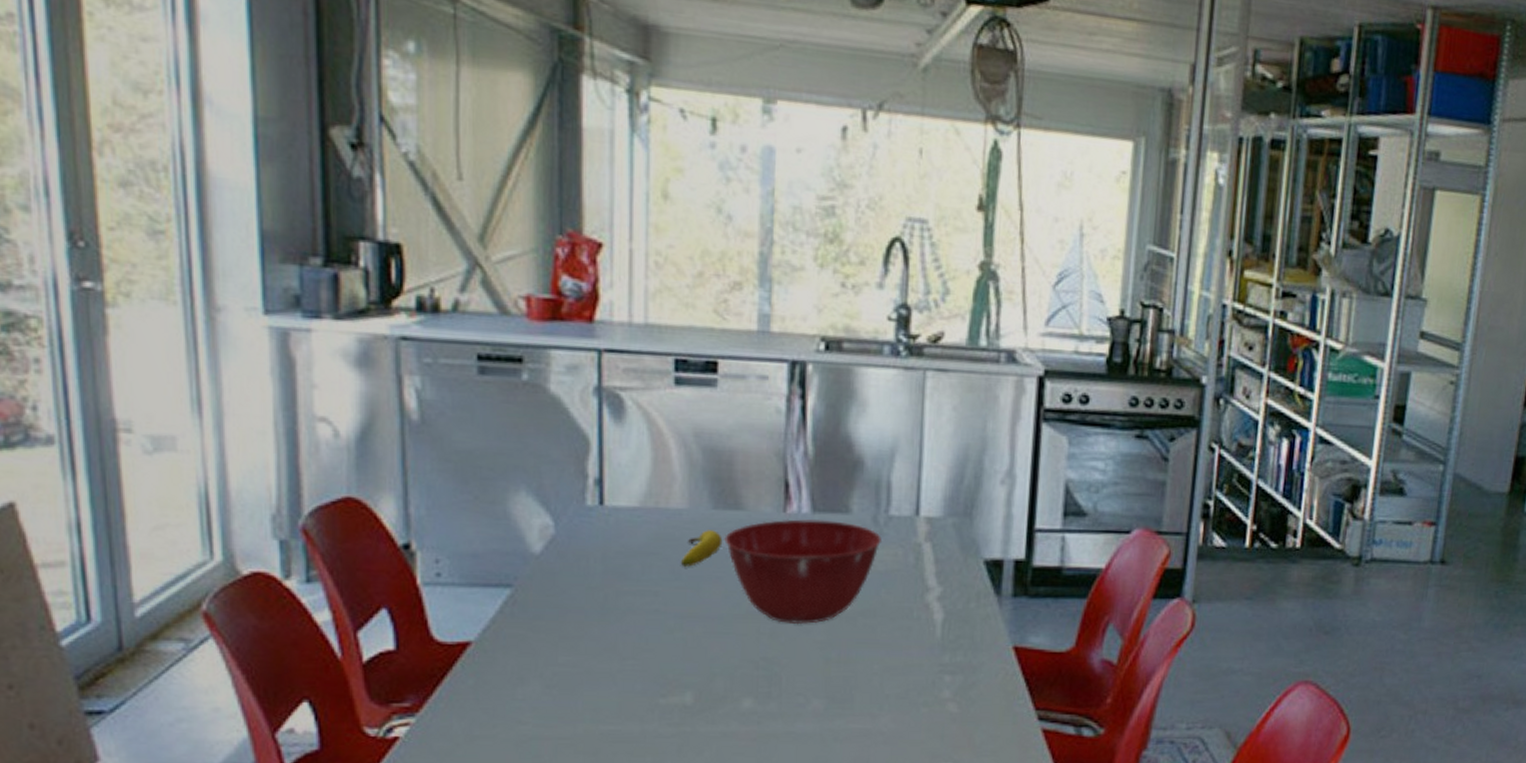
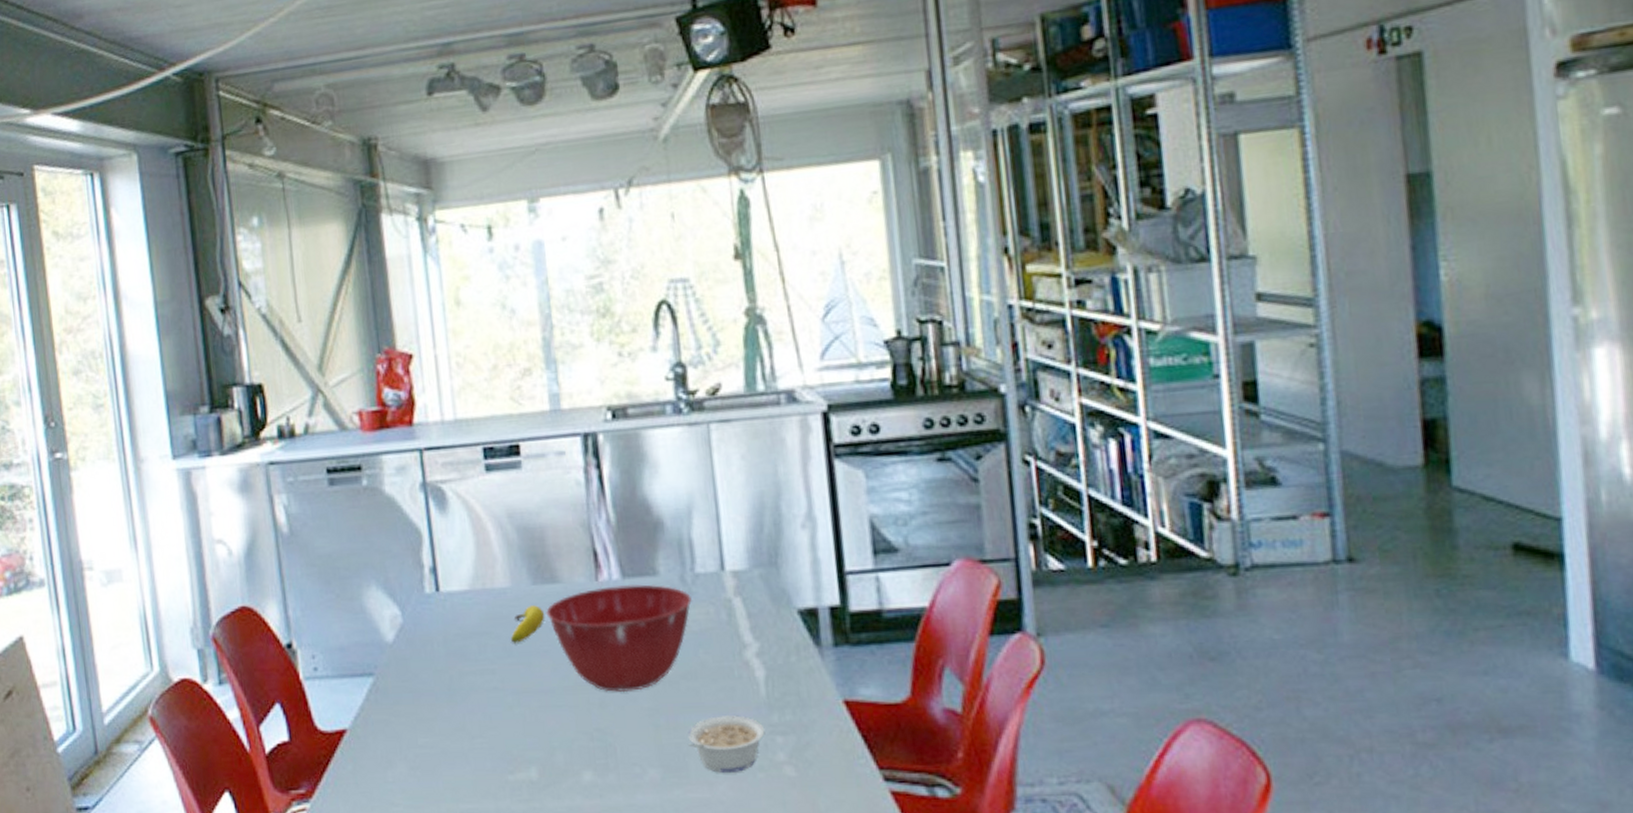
legume: none [857,653,935,706] -> present [687,715,765,773]

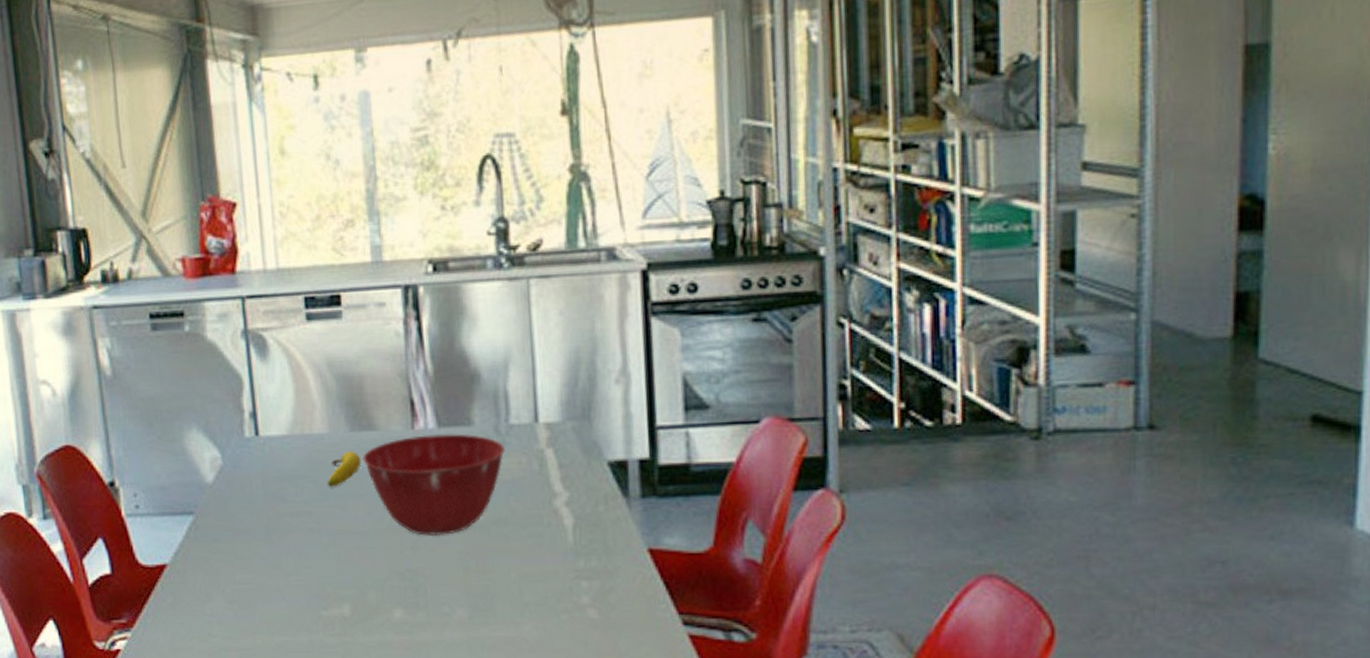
legume: present [687,715,765,773] -> none [496,560,571,614]

